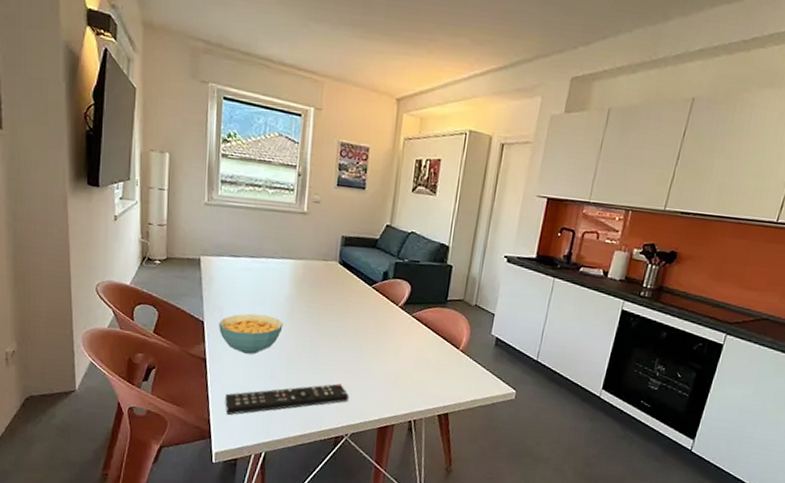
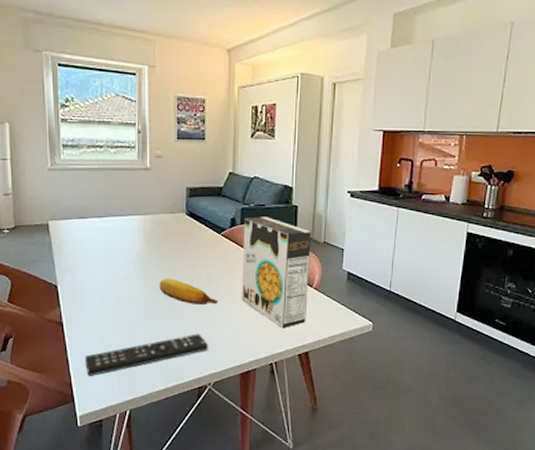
cereal bowl: present [219,313,283,354] -> none [73,273,137,313]
fruit: none [305,325,363,357] -> present [159,278,219,305]
cereal box: none [386,272,463,388] -> present [241,216,311,329]

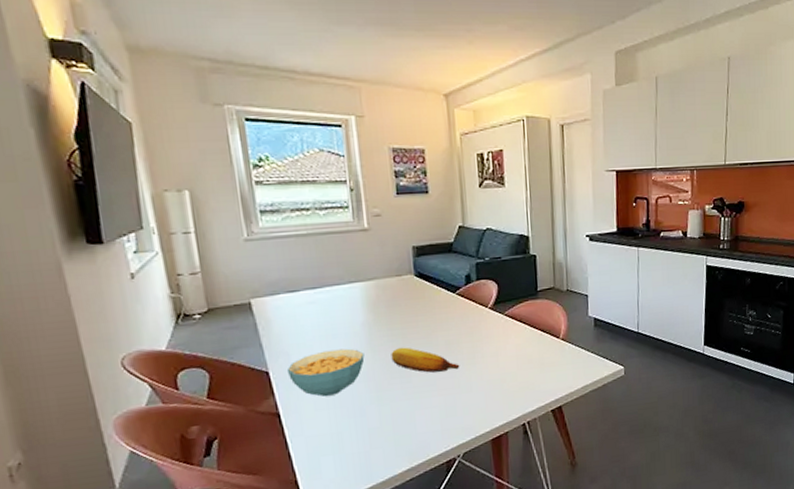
cereal bowl: none [73,273,137,313] -> present [288,348,365,396]
remote control: present [85,334,209,377] -> none [311,403,454,470]
cereal box: present [241,216,311,329] -> none [480,269,556,386]

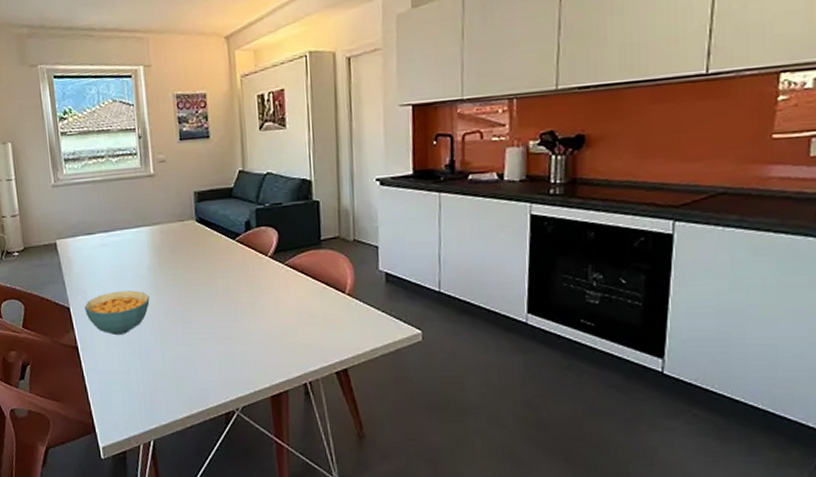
fruit: present [391,347,460,373] -> none [173,292,239,320]

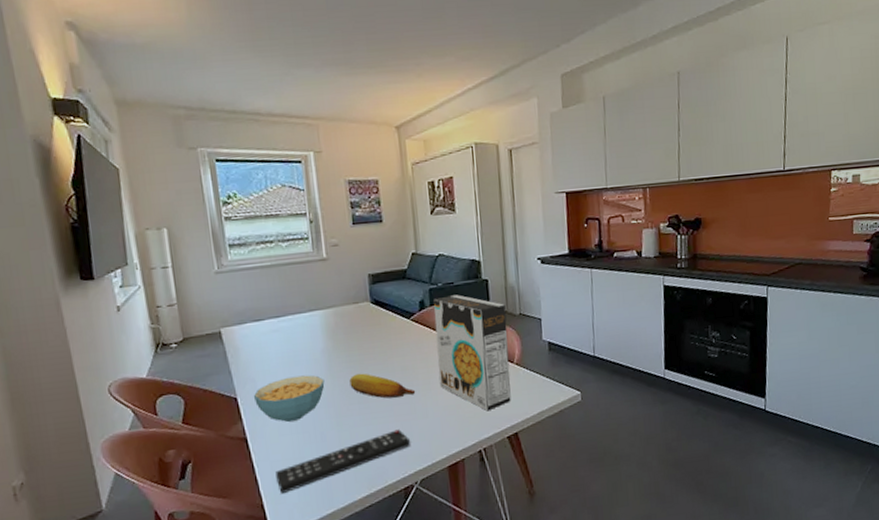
remote control: none [103,353,233,405] -> present [275,429,411,495]
fruit: none [173,292,239,320] -> present [349,373,416,399]
cereal box: none [260,216,341,343] -> present [434,295,511,411]

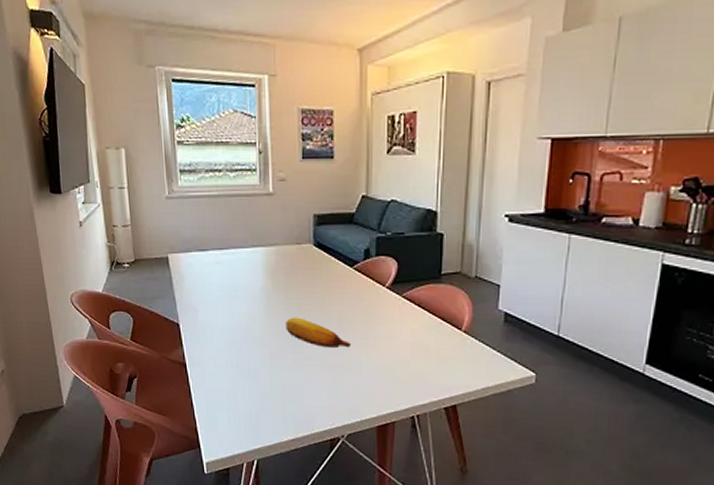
cereal bowl: present [254,375,325,422] -> none [195,311,261,355]
remote control: present [275,429,411,495] -> none [210,380,342,422]
cereal box: present [434,295,511,411] -> none [377,247,460,377]

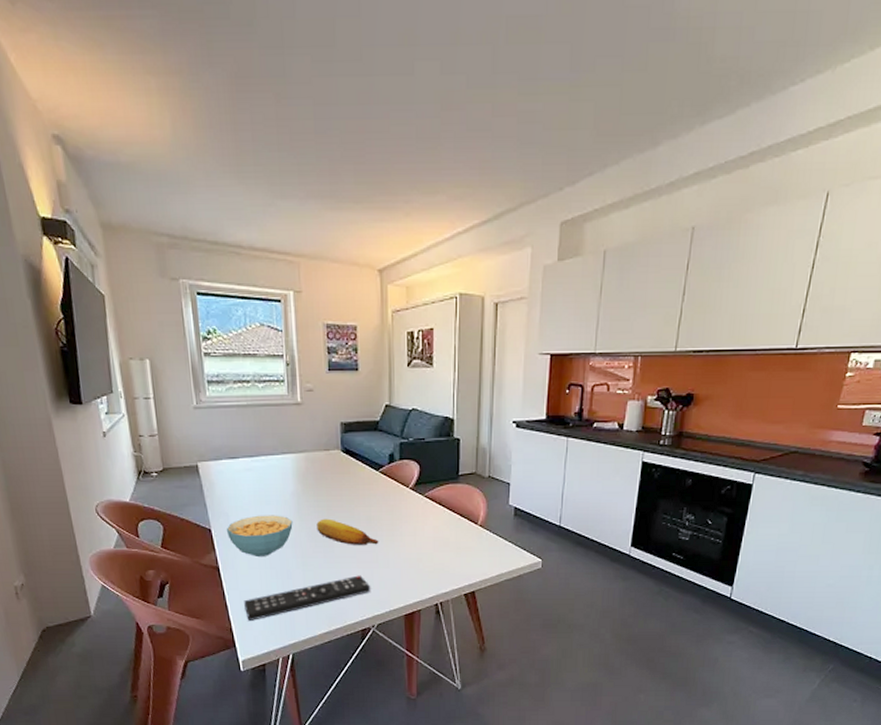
cereal bowl: none [195,311,261,355] -> present [227,515,293,556]
remote control: none [210,380,342,422] -> present [244,575,371,622]

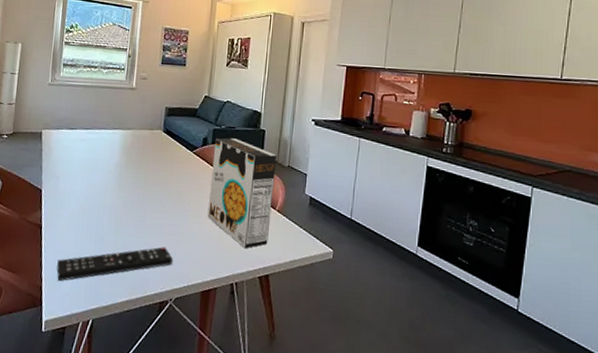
cereal bowl: present [227,515,293,556] -> none [55,181,113,220]
fruit: present [316,518,379,545] -> none [132,190,186,219]
cereal box: none [402,451,475,568] -> present [207,138,277,249]

